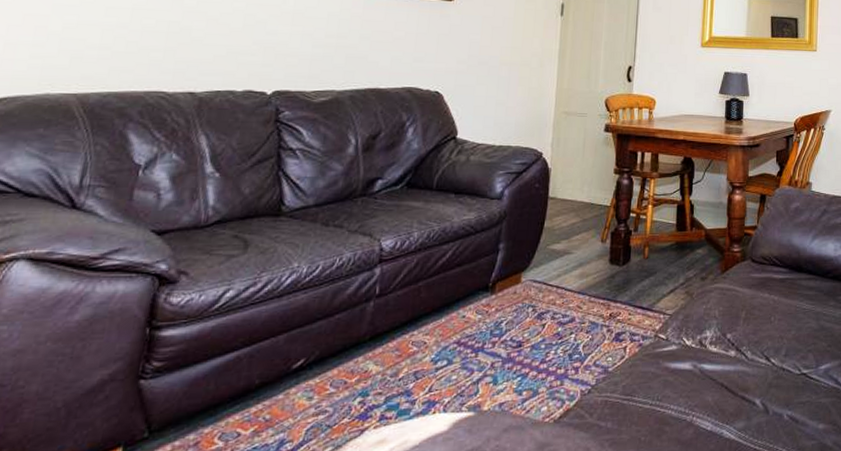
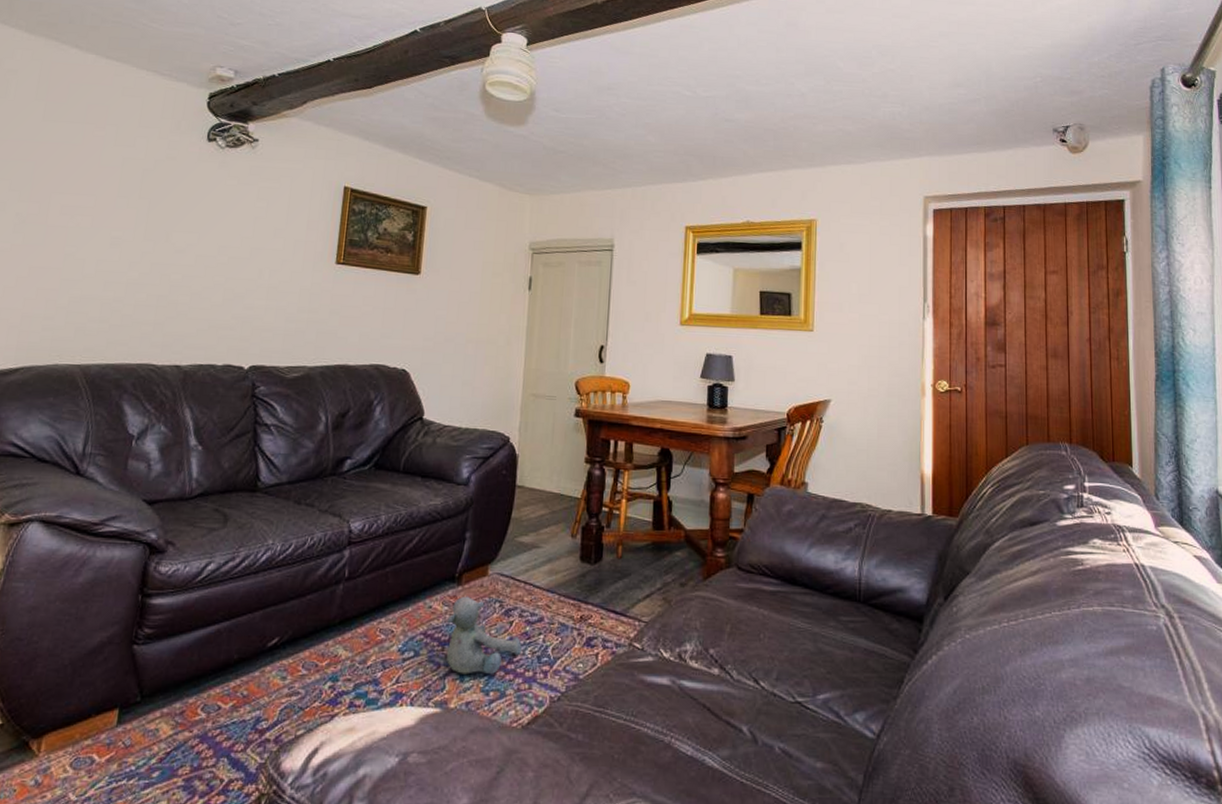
plush toy: none [480,303,554,378] -> present [447,596,522,675]

